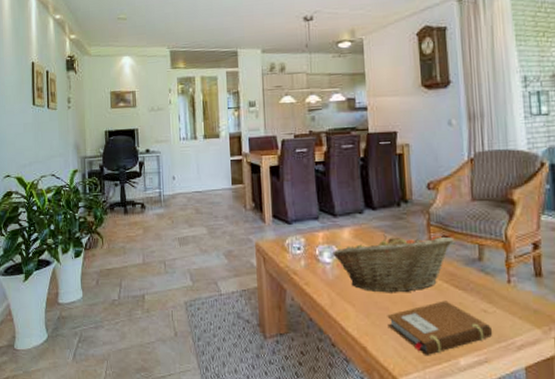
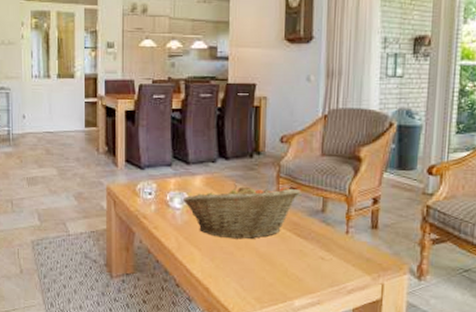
notebook: present [387,301,493,357] -> none [231,248,328,298]

